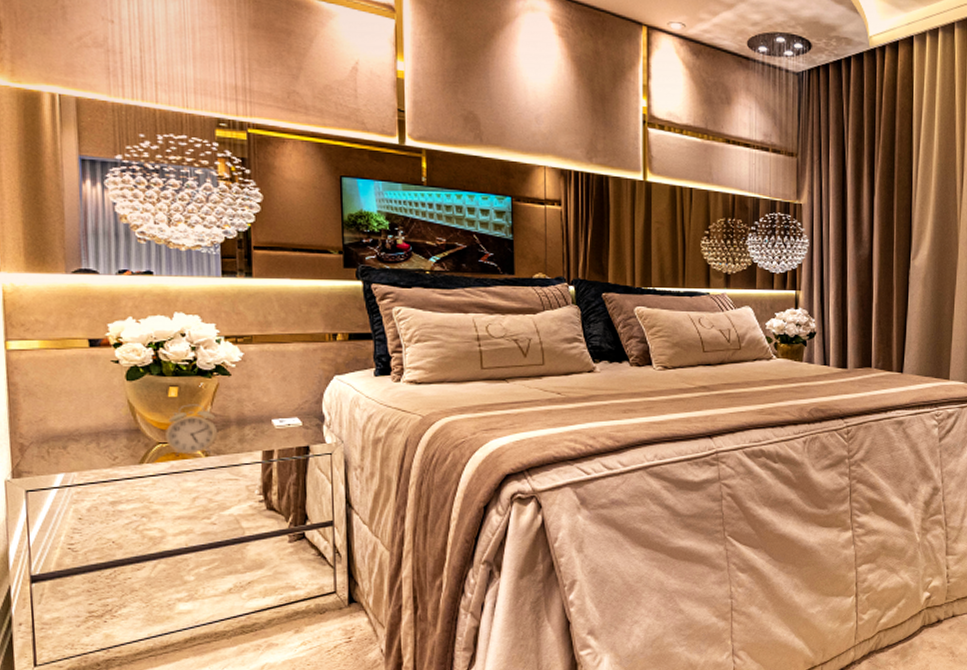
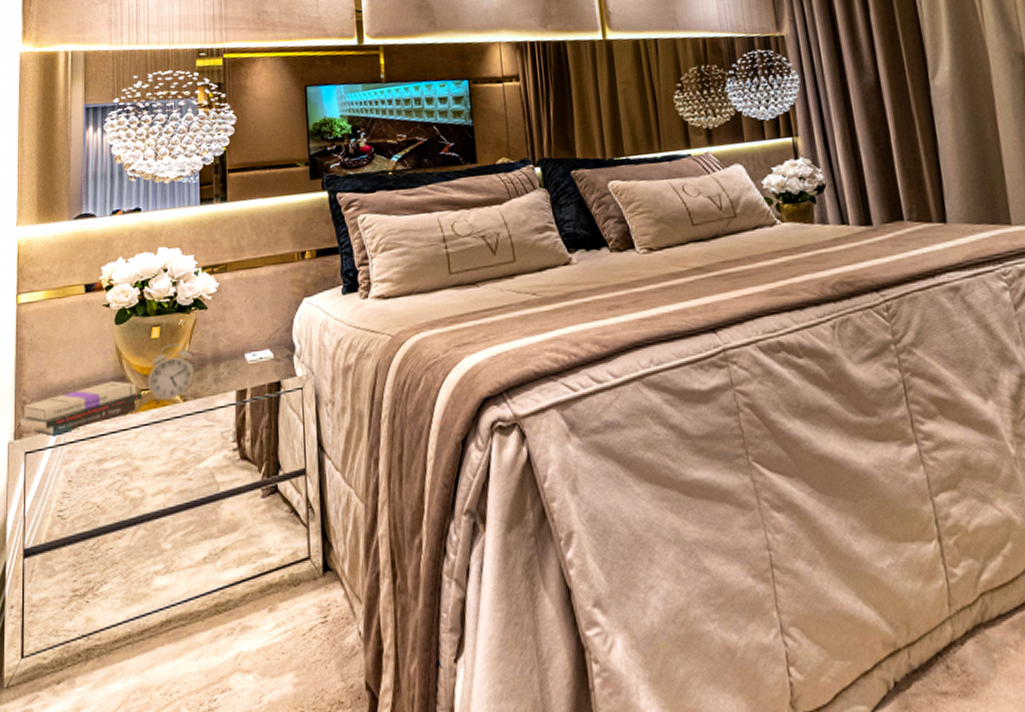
books: none [18,432,160,477] -> present [20,381,143,436]

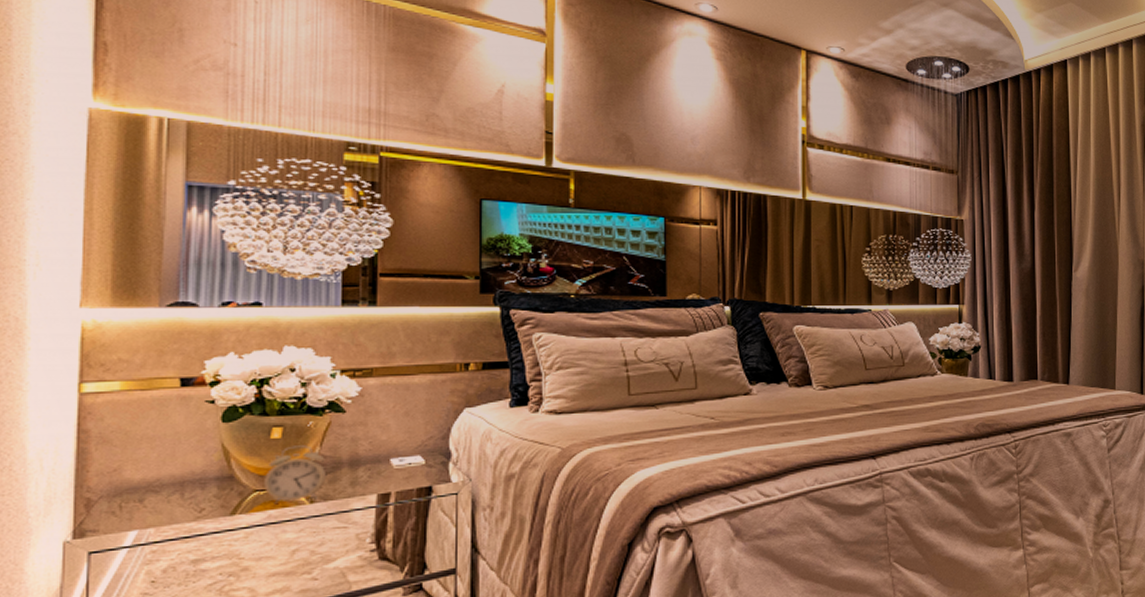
books: present [20,381,143,436] -> none [82,480,257,535]

